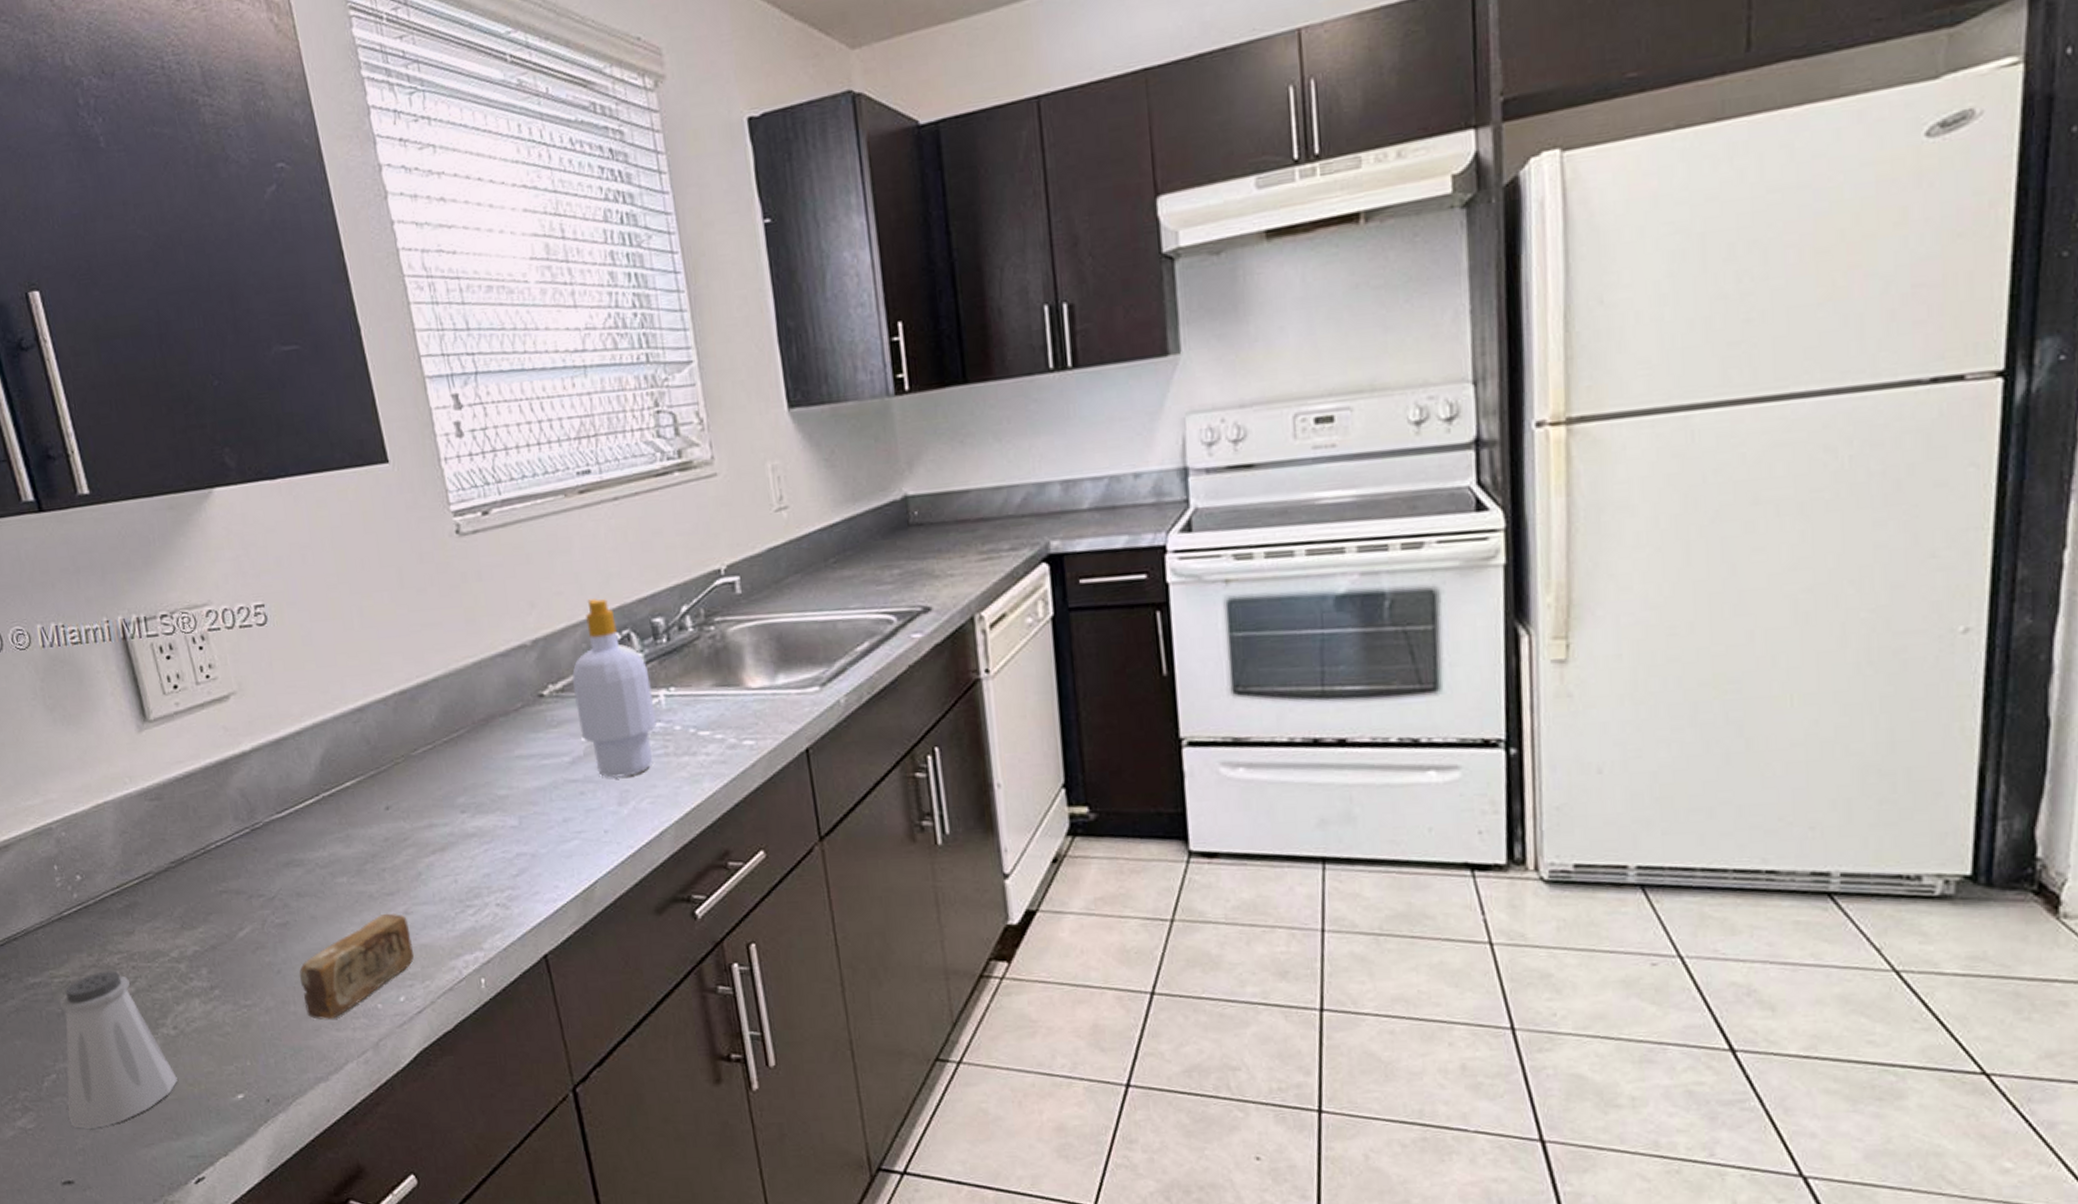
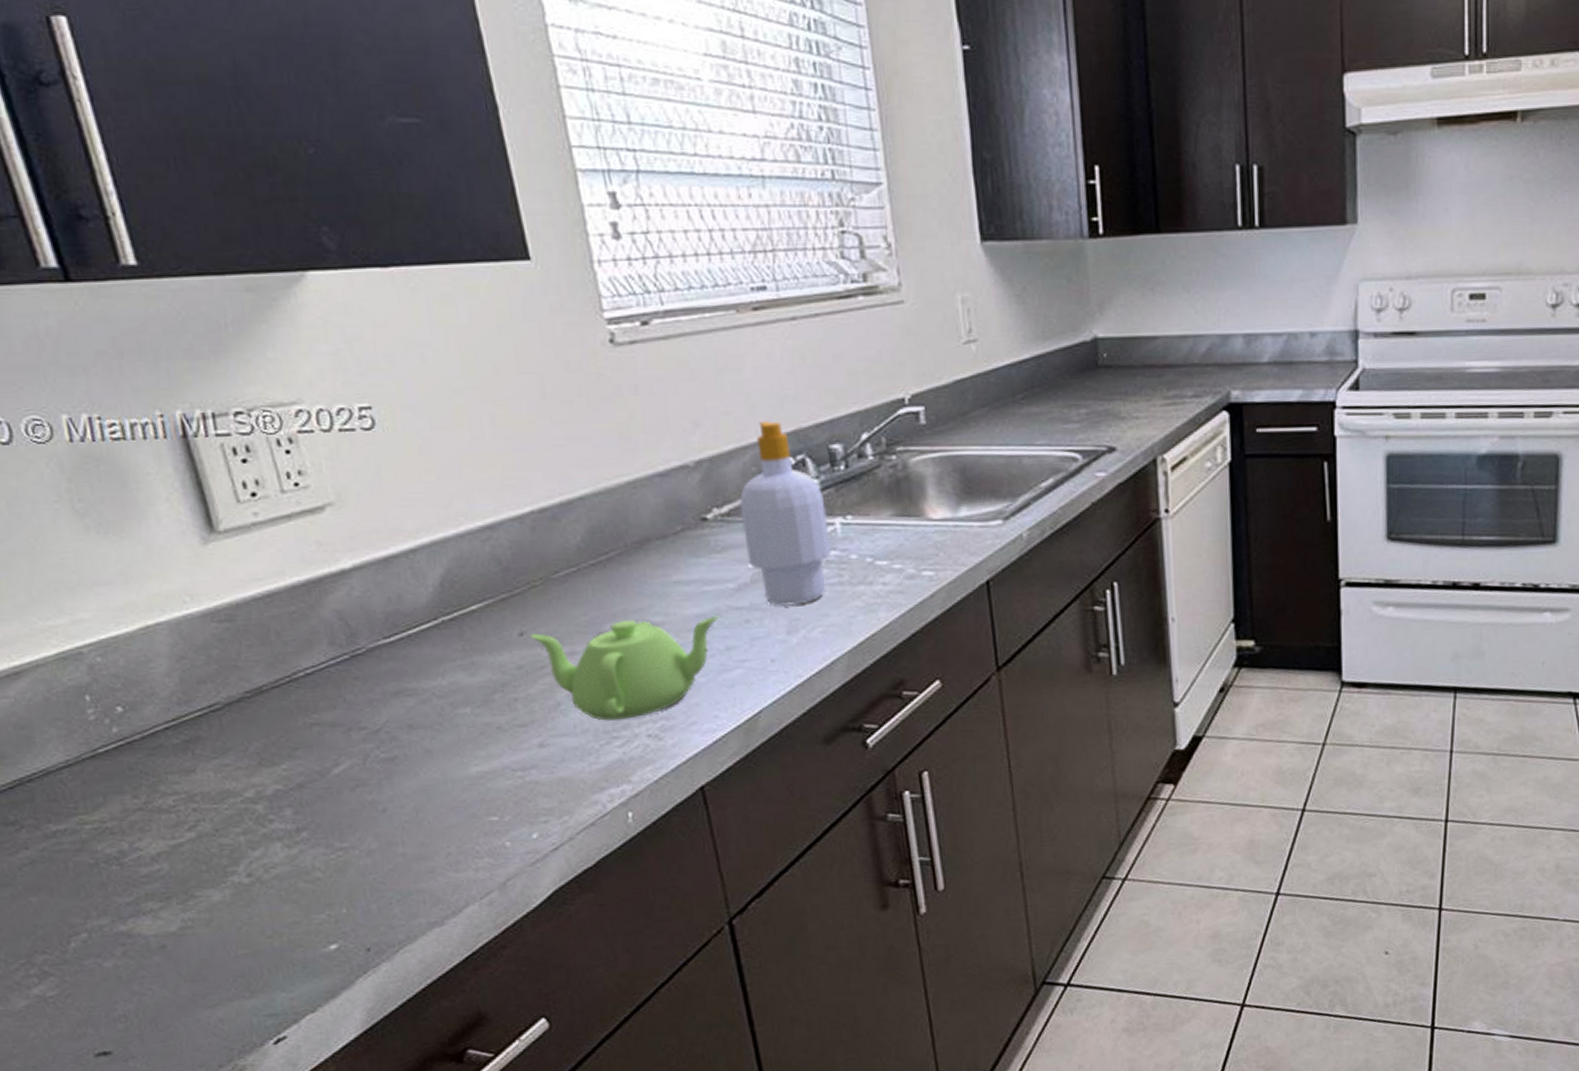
saltshaker: present [59,970,178,1129] -> none [92,814,252,992]
soap bar: present [299,913,415,1020] -> none [409,745,551,861]
teapot: none [394,788,556,890] -> present [530,615,719,721]

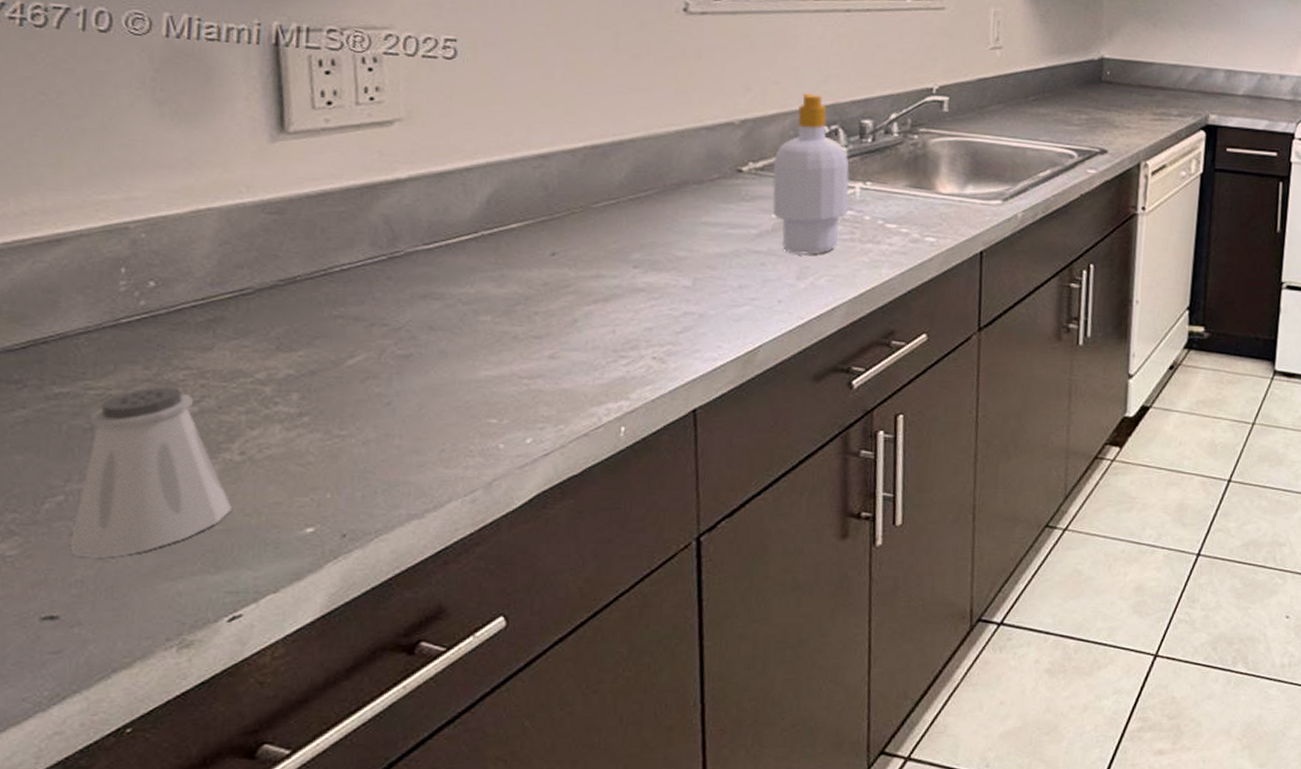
saltshaker: none [92,814,252,992] -> present [69,387,232,558]
teapot: present [530,615,719,721] -> none [561,252,737,341]

